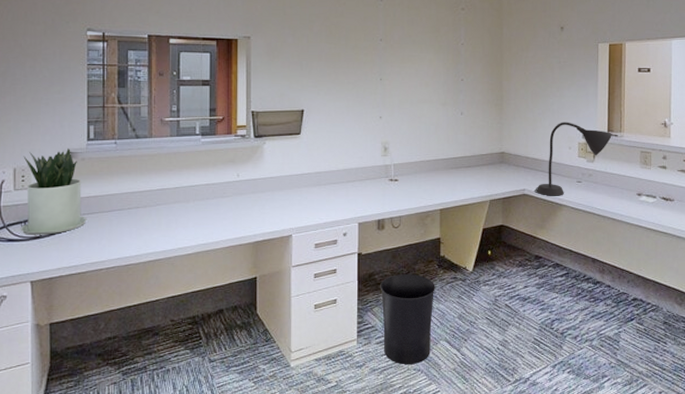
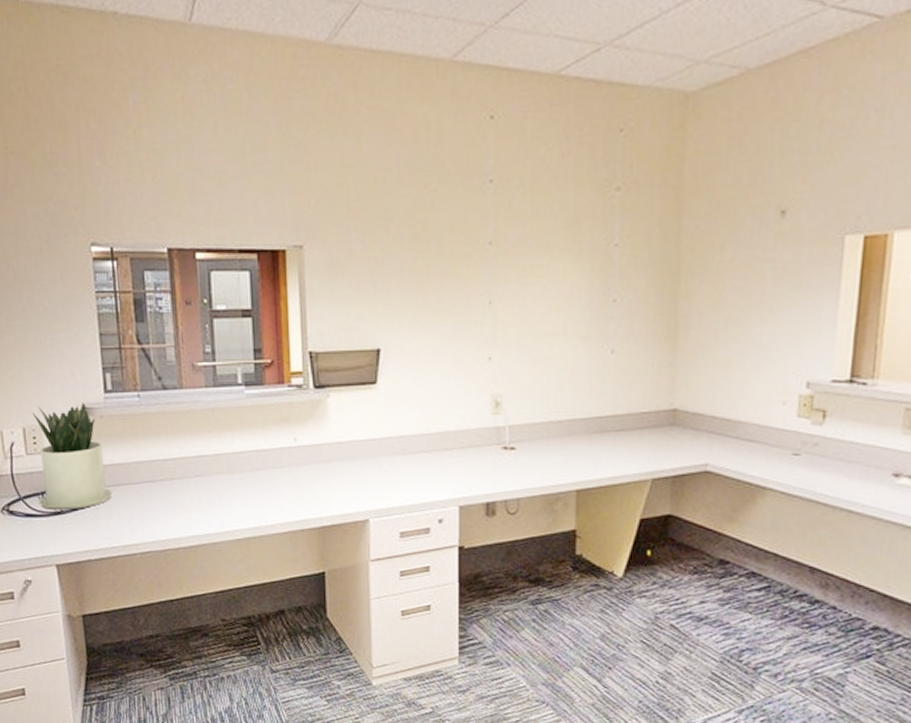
waste bin: present [380,274,435,364] -> none [490,577,568,694]
desk lamp: present [535,122,613,196] -> none [723,362,859,475]

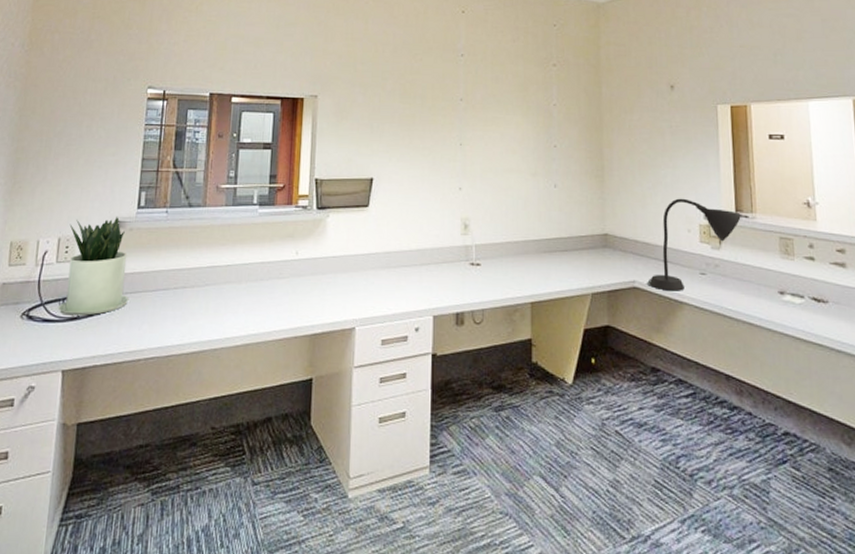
desk lamp: none [723,362,859,475] -> present [647,198,742,291]

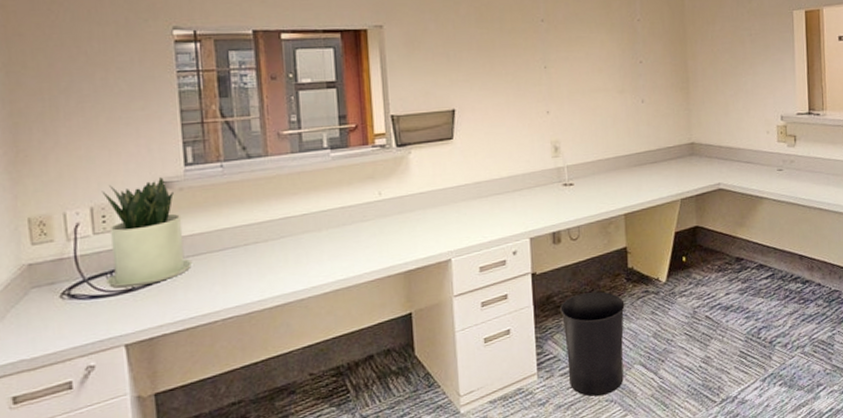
waste bin: none [458,384,526,505] -> present [560,291,625,397]
desk lamp: present [647,198,742,291] -> none [731,102,815,189]

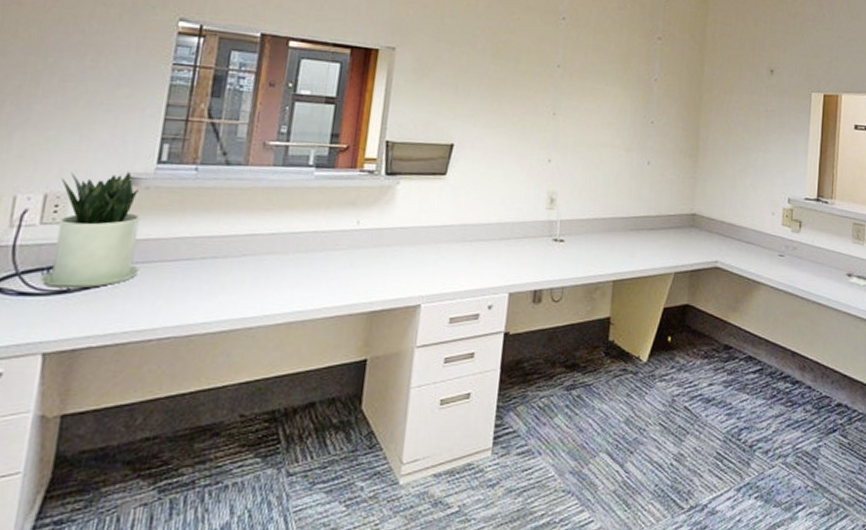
waste bin: present [560,291,625,397] -> none [526,363,600,484]

